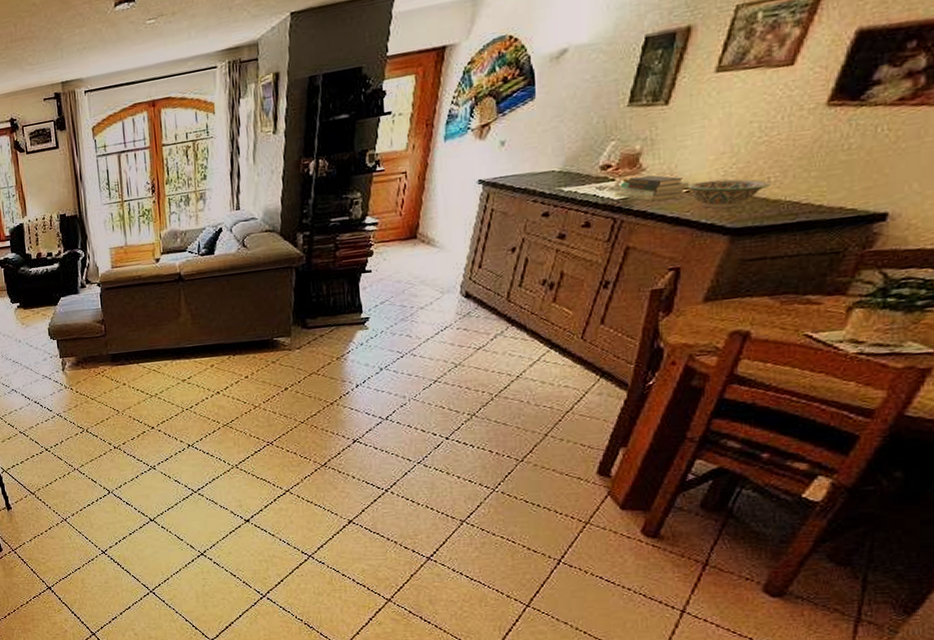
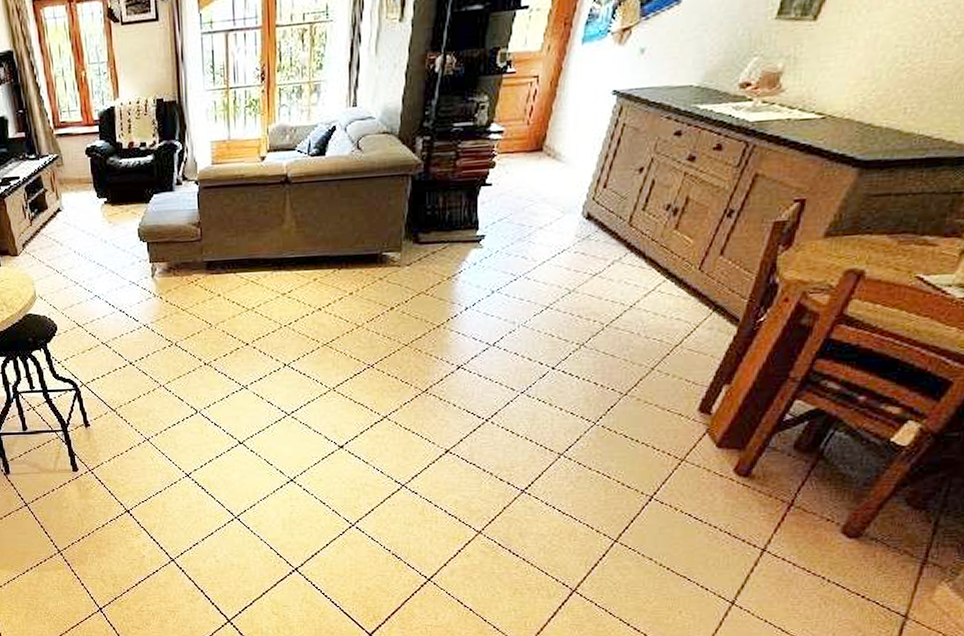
books: present [613,174,690,201] -> none [749,96,828,125]
decorative bowl: present [687,179,771,209] -> none [823,106,907,138]

